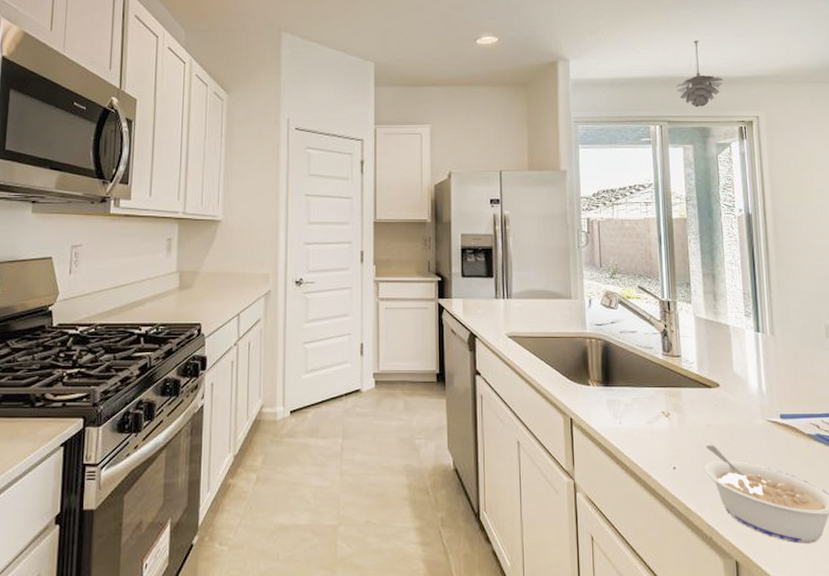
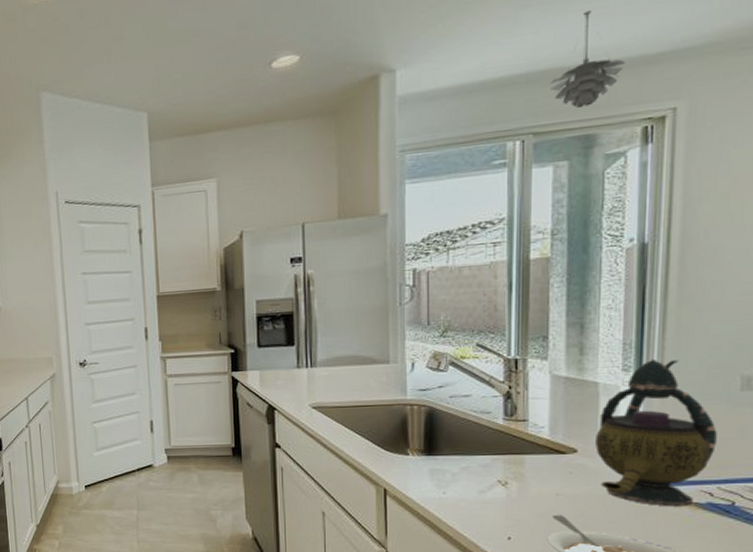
teapot: none [732,307,816,438] -> present [595,358,717,507]

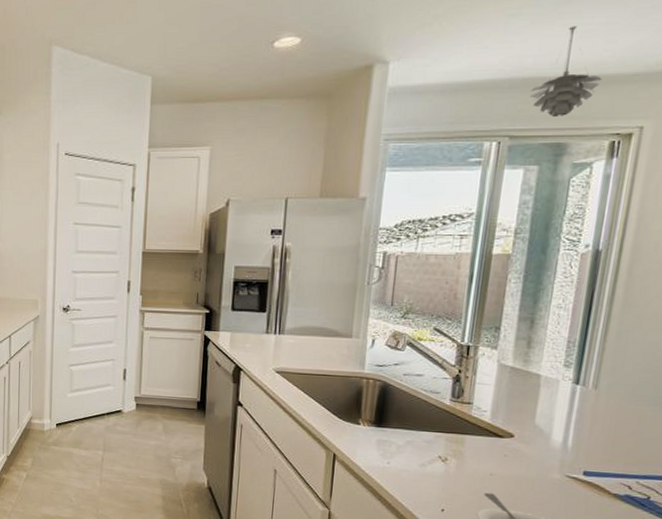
teapot: present [595,358,717,507] -> none [531,358,643,497]

